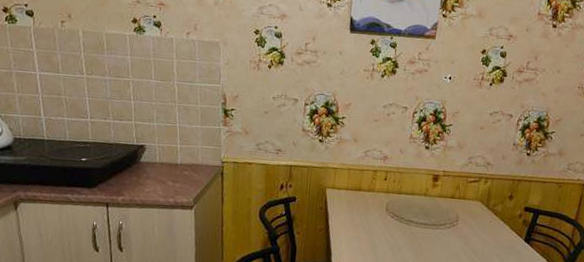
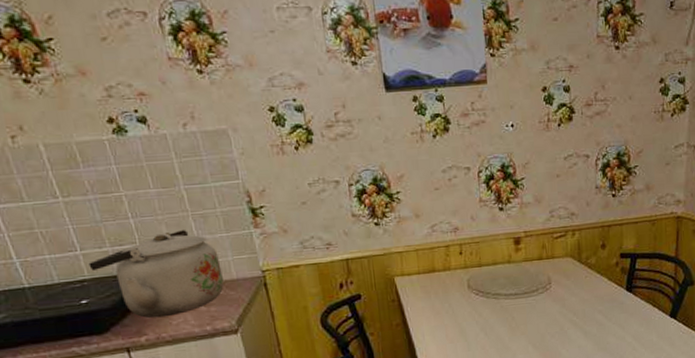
kettle: none [93,116,192,185] -> present [88,230,225,319]

